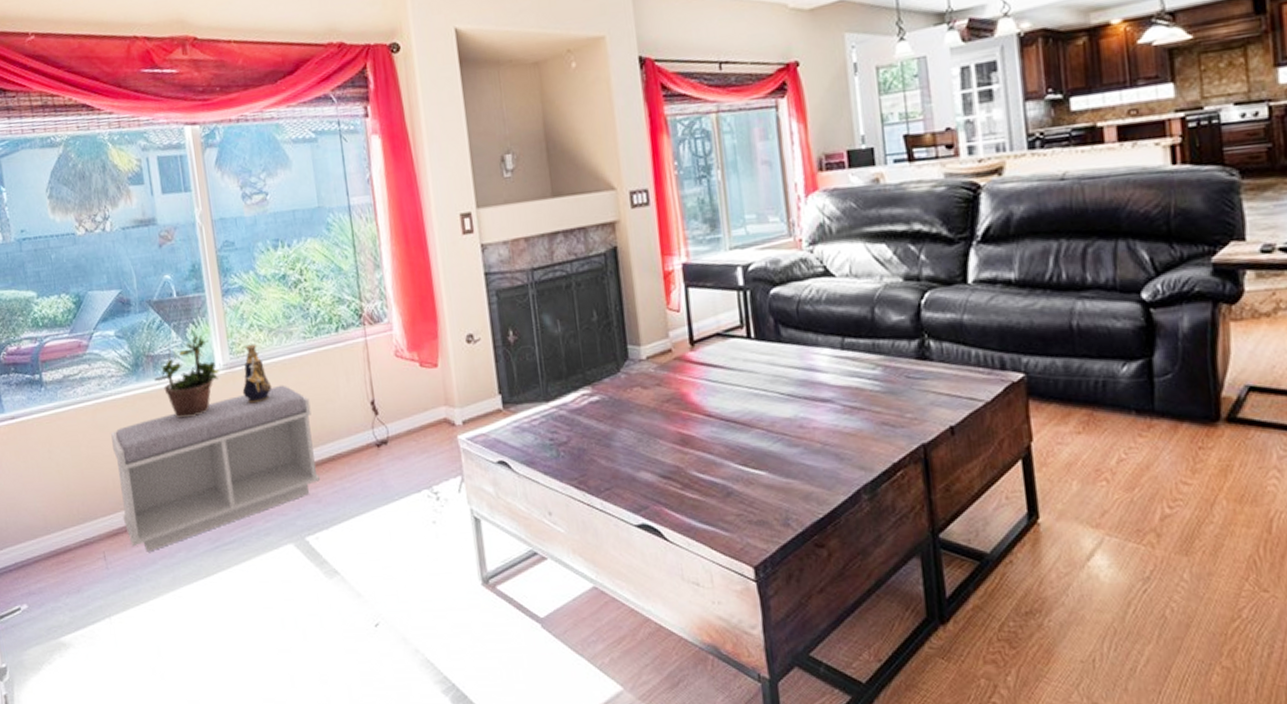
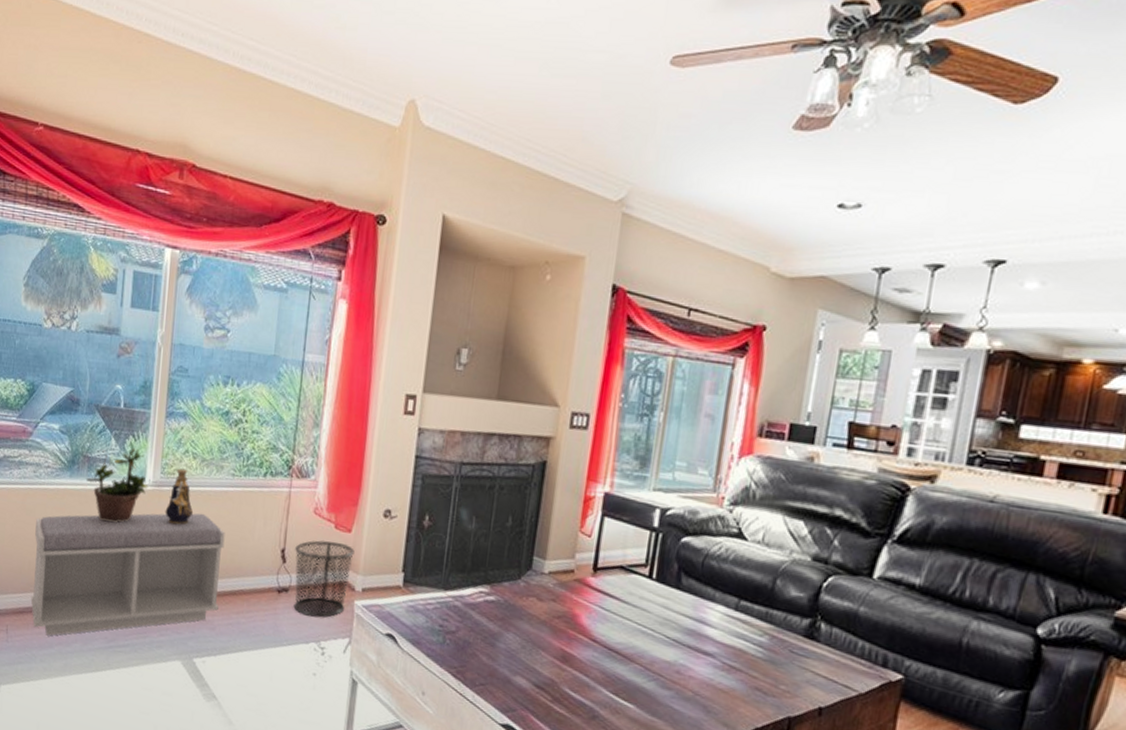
waste bin: none [384,380,449,464] -> present [293,540,354,618]

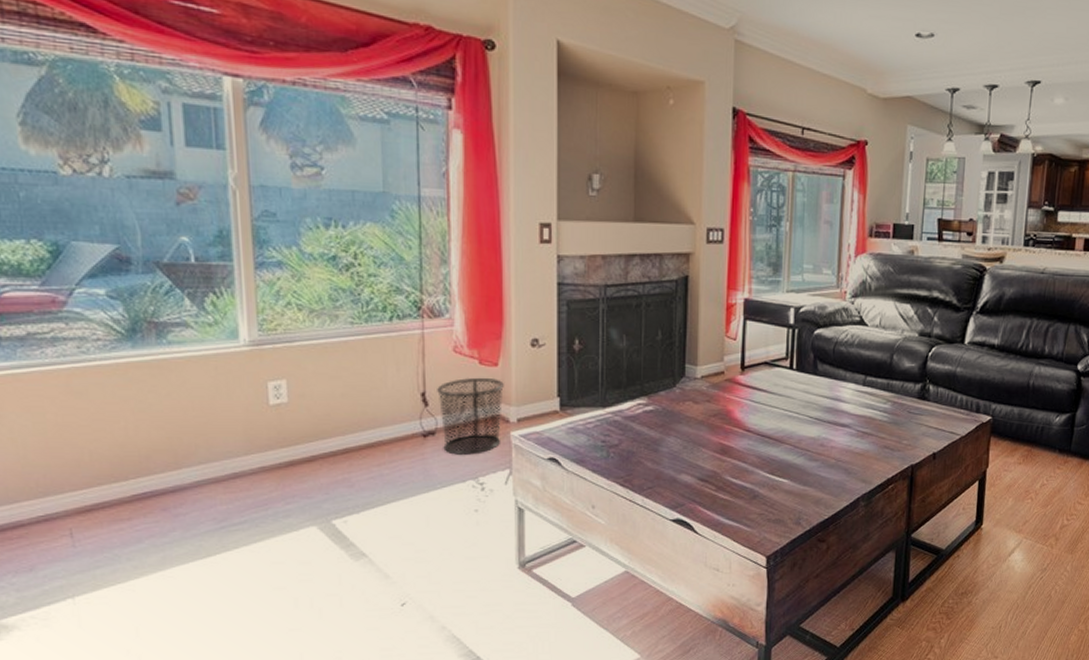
bench: present [30,513,225,636] -> none [91,368,355,530]
potted plant: present [85,448,149,523] -> none [155,307,245,393]
decorative vase: present [165,468,194,525] -> none [270,323,308,384]

